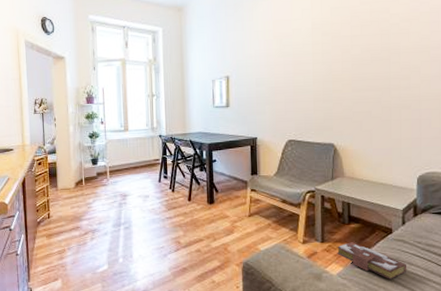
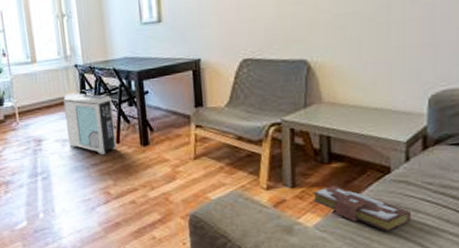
air purifier: none [148,158,188,209] -> present [63,93,117,154]

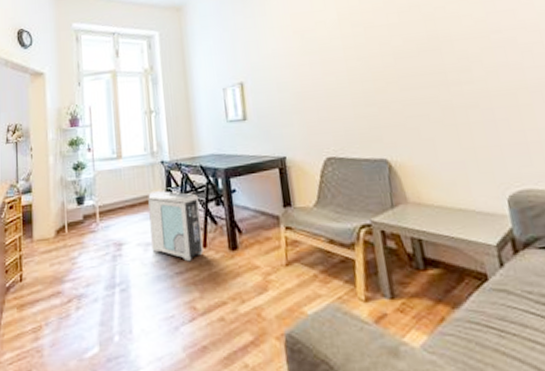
book: present [313,186,412,231] -> none [414,296,520,352]

